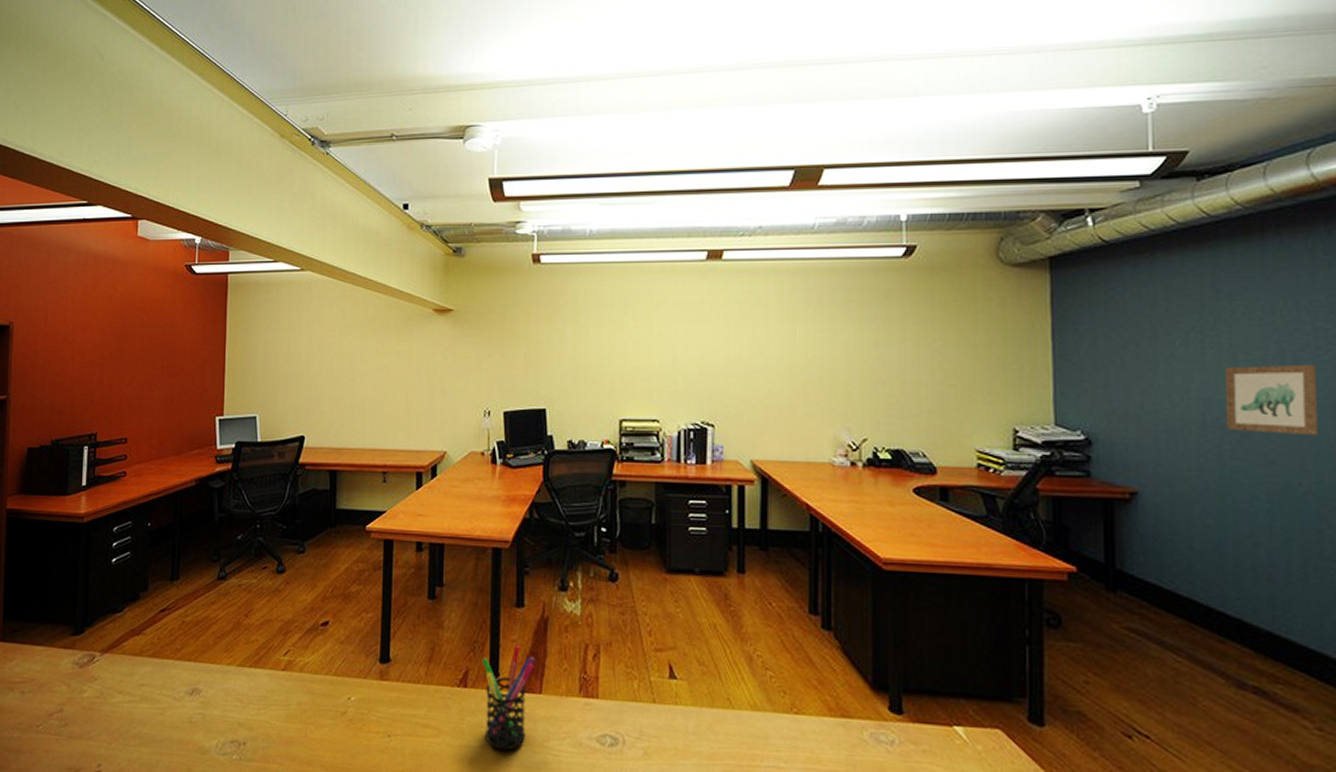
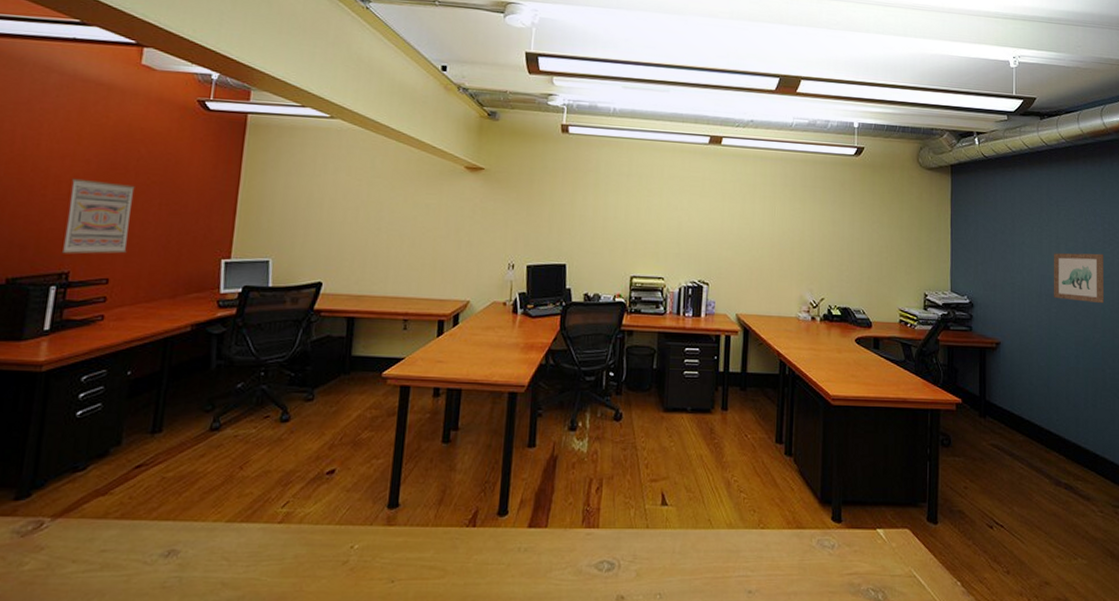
wall art: none [89,347,141,417] -> present [61,178,135,255]
pen holder: present [482,644,535,751] -> none [491,482,543,585]

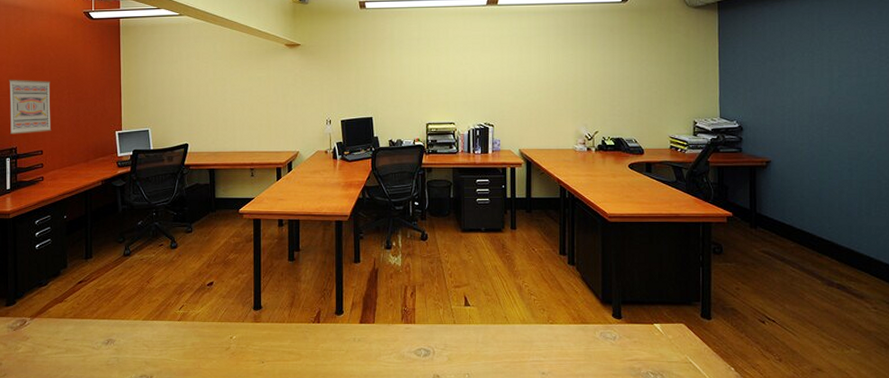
wall art: present [1053,253,1104,304] -> none [825,72,880,120]

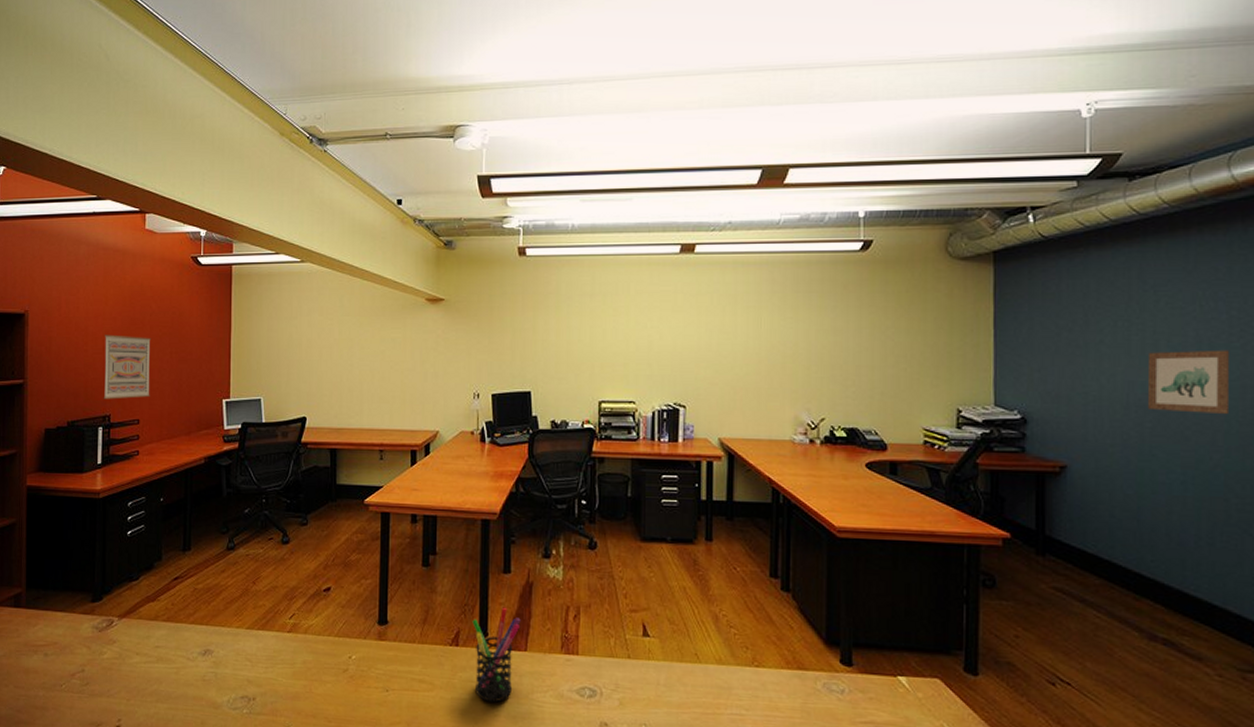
pen holder: none [330,290,369,366] -> present [472,607,521,703]
wall art: none [825,72,880,120] -> present [1147,349,1229,415]

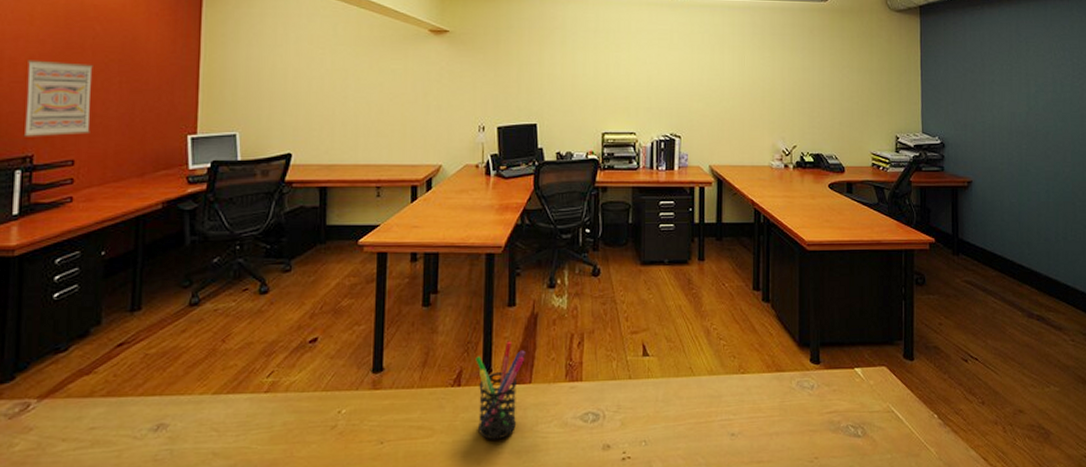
wall art: present [1147,349,1229,415] -> none [1023,88,1073,138]

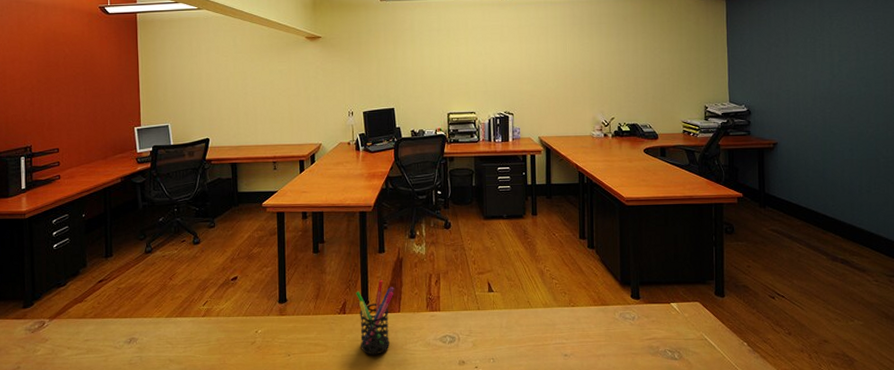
wall art: present [23,60,93,137] -> none [22,76,68,133]

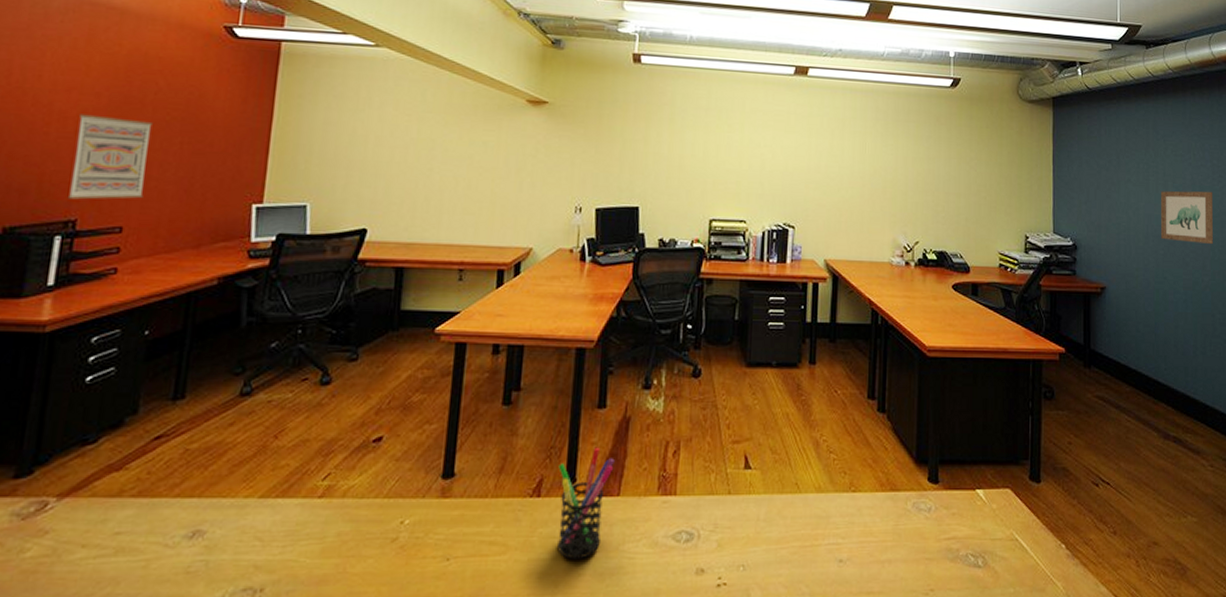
wall art: none [22,76,68,133] -> present [67,114,153,200]
wall art: none [826,56,877,101] -> present [1160,191,1213,245]

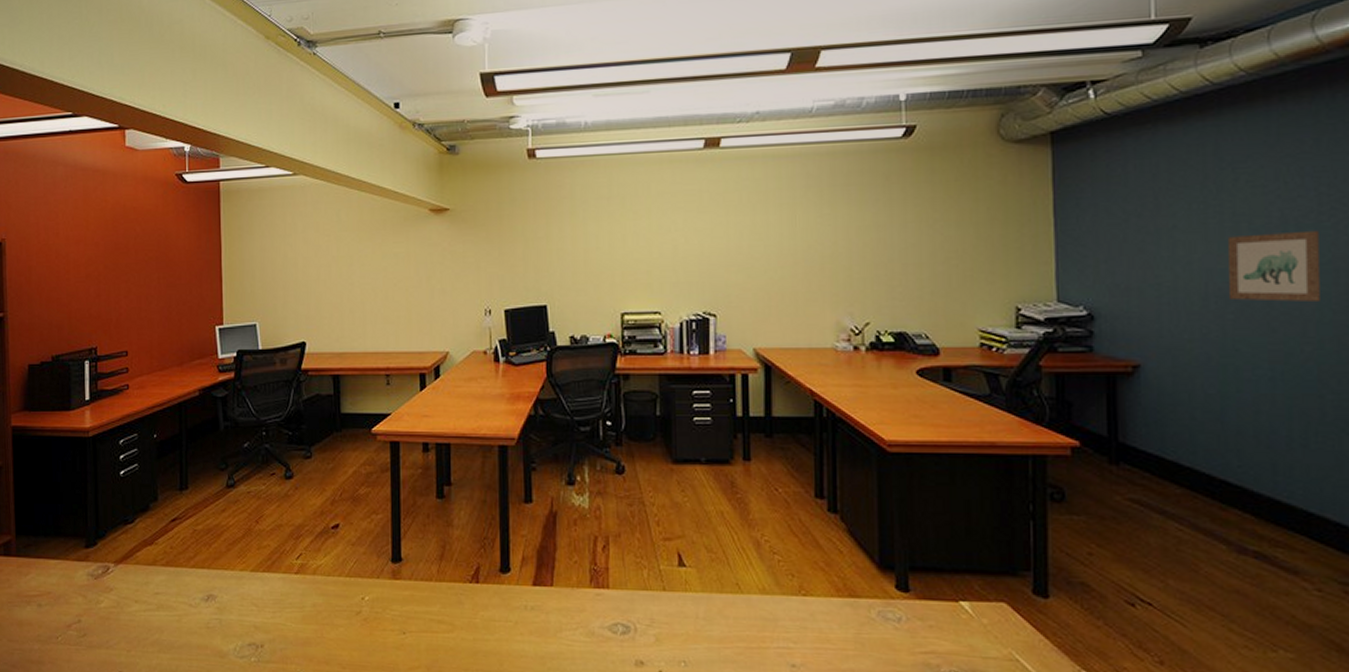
wall art: present [67,114,153,200] -> none [87,261,138,331]
pen holder: present [557,447,615,560] -> none [493,539,545,643]

